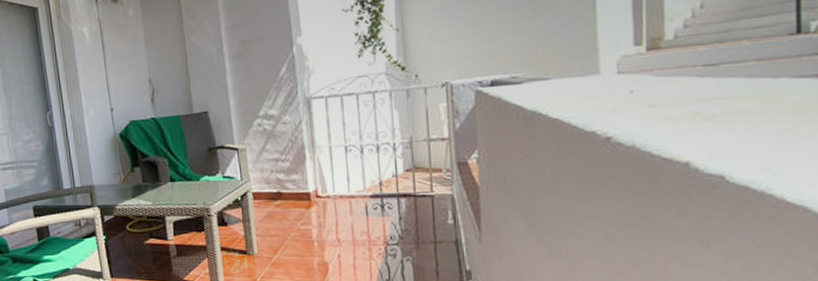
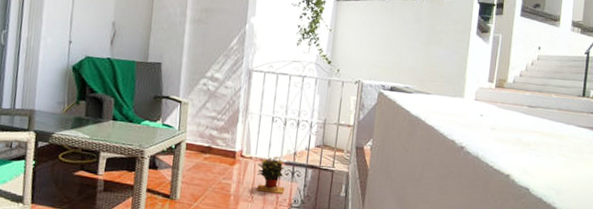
flower arrangement: none [338,191,376,233] -> present [256,157,285,194]

